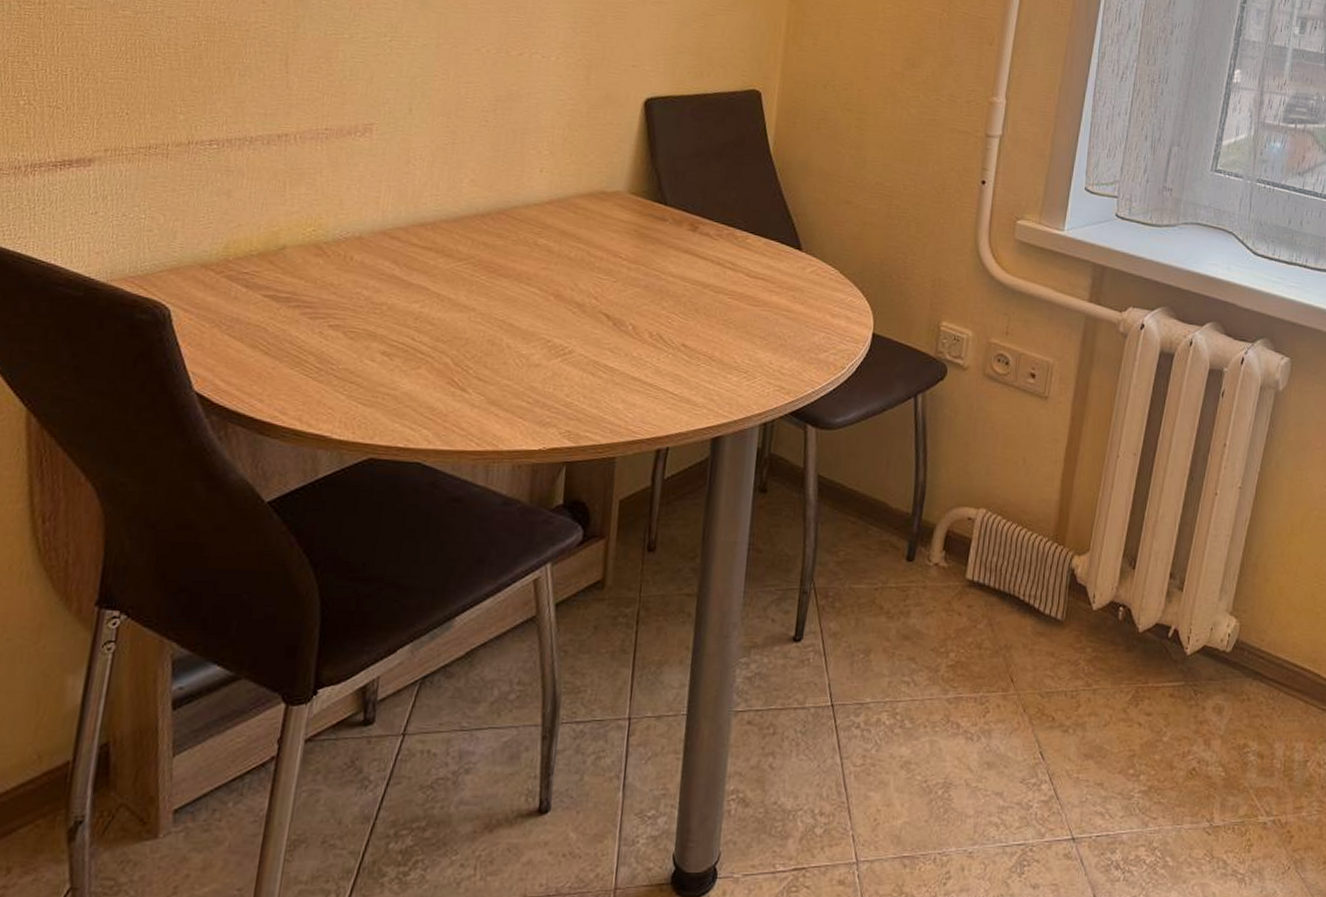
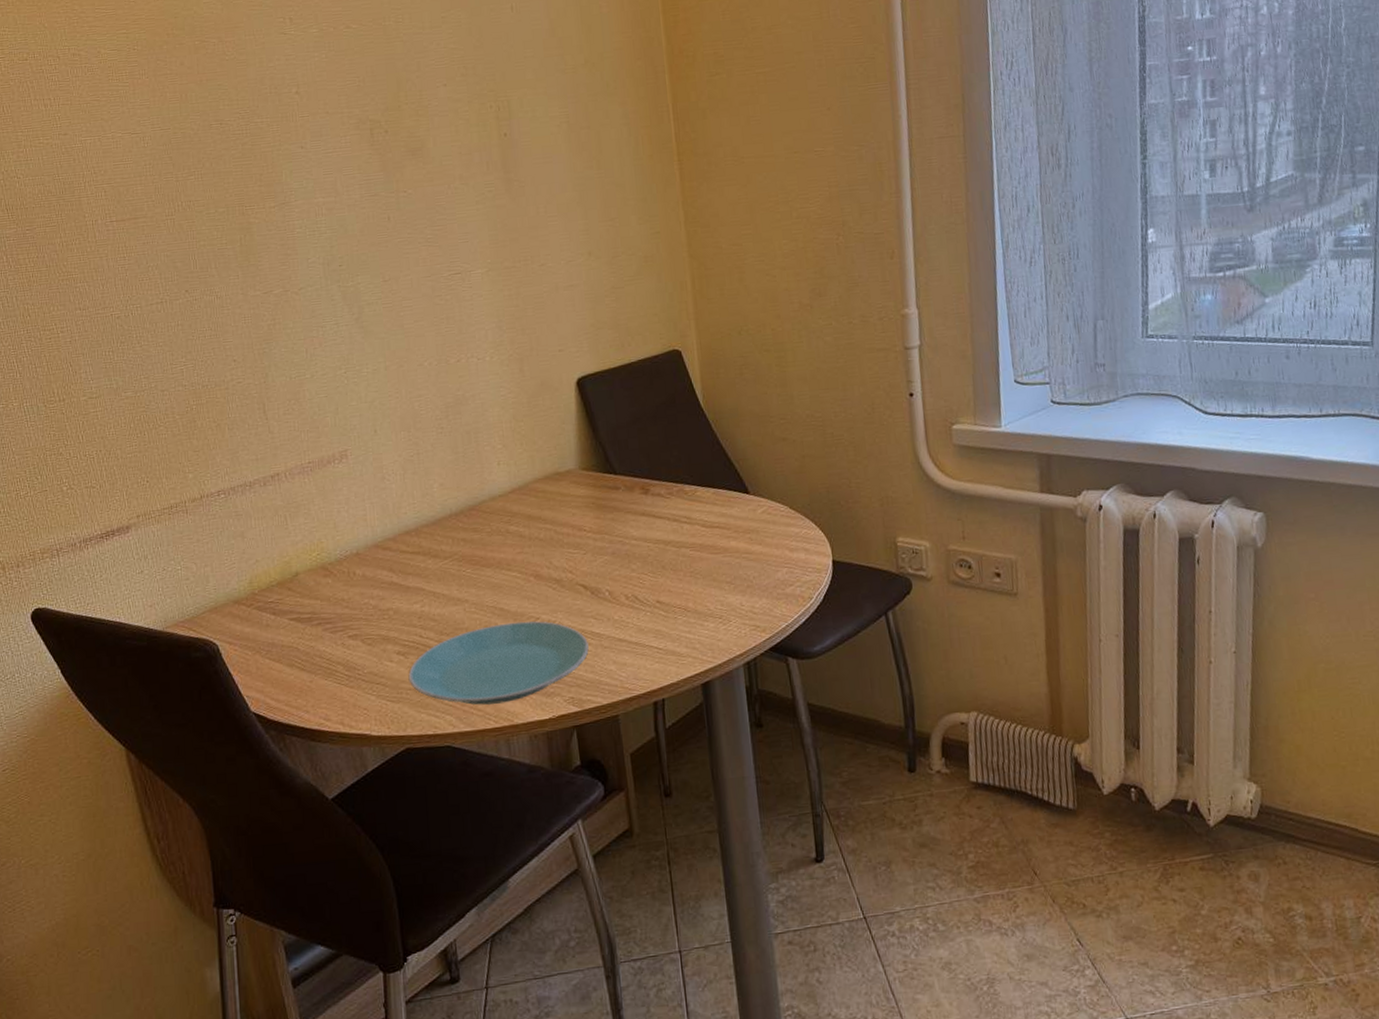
plate: none [388,340,599,426] -> present [408,621,589,705]

